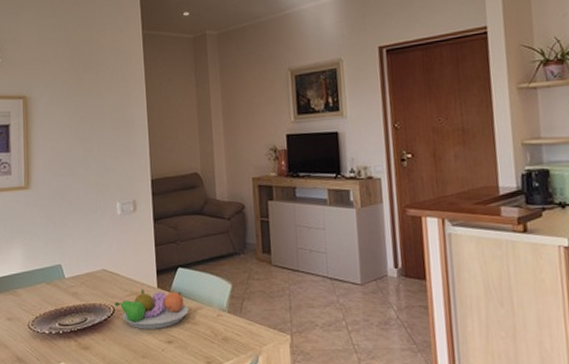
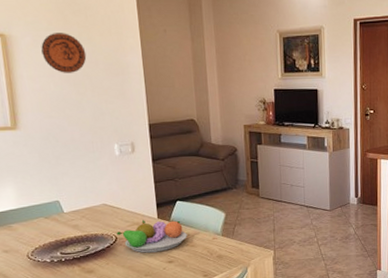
decorative plate: none [56,90,95,130] -> present [41,33,87,73]

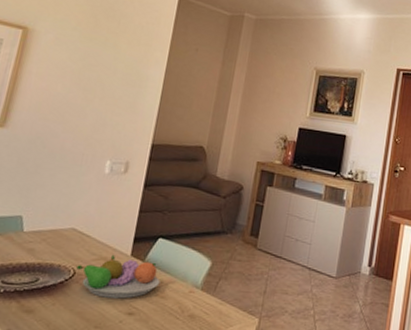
decorative plate: present [41,33,87,73] -> none [60,34,108,78]

